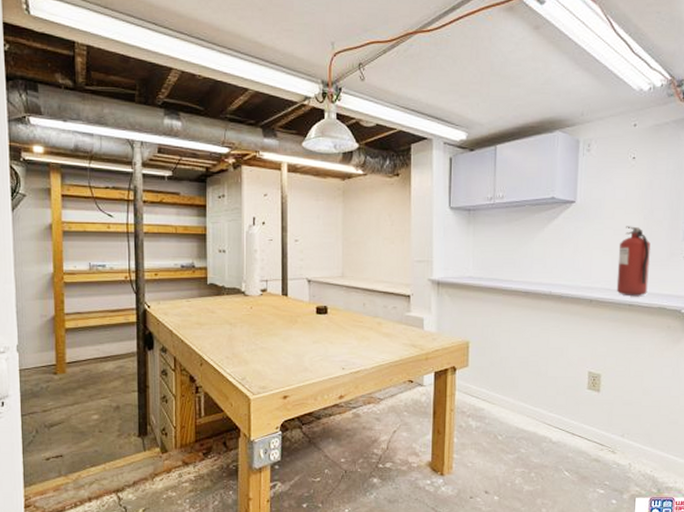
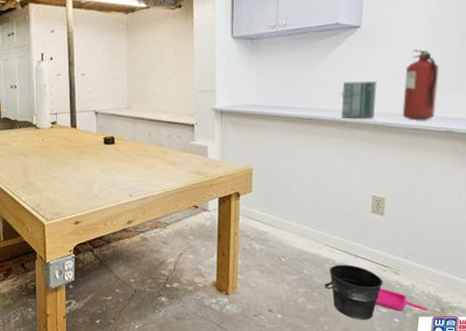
bucket: none [541,443,600,502] -> present [324,264,383,320]
paint can: none [556,255,591,294] -> present [340,80,376,119]
dustpan: none [592,468,645,493] -> present [375,289,428,312]

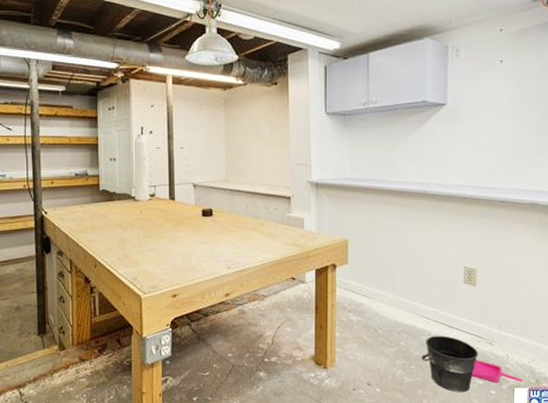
paint can: present [340,80,376,119] -> none [430,155,463,192]
fire extinguisher: present [402,49,439,121] -> none [488,126,520,194]

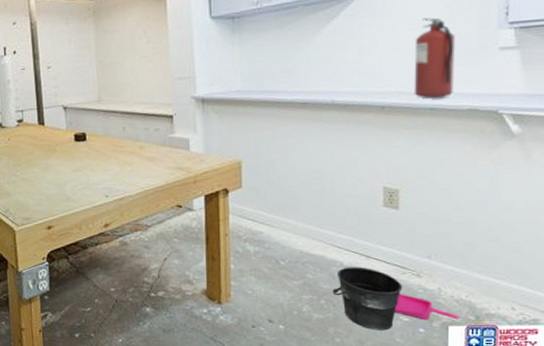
fire extinguisher: none [488,126,520,194] -> present [414,17,455,99]

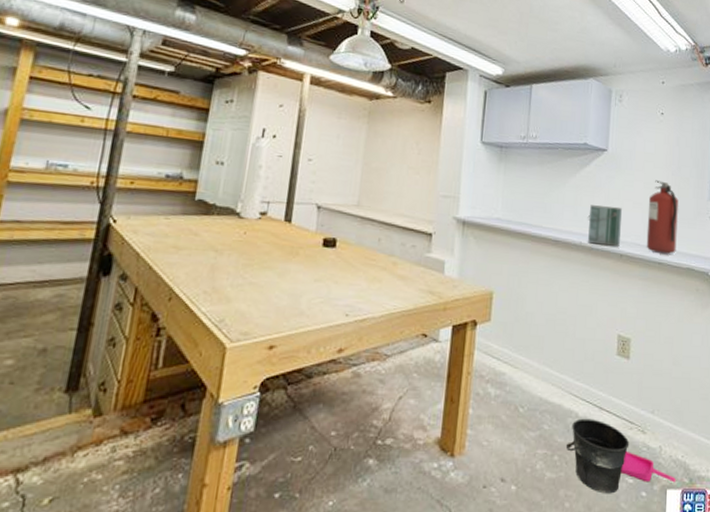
paint can: none [339,56,381,101] -> present [587,205,622,248]

